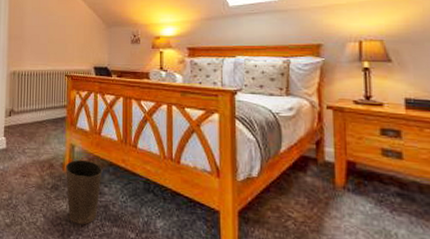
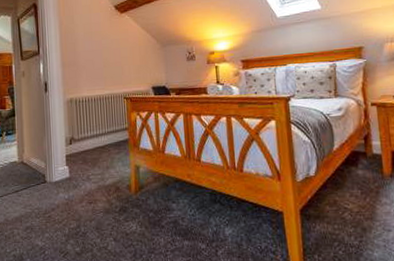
waste basket: present [65,159,103,225] -> none [131,179,169,243]

